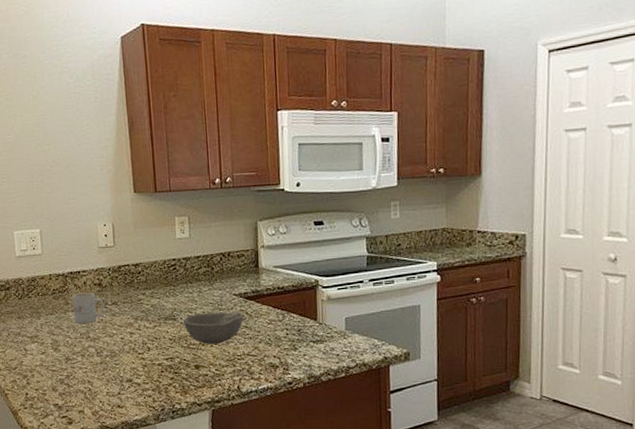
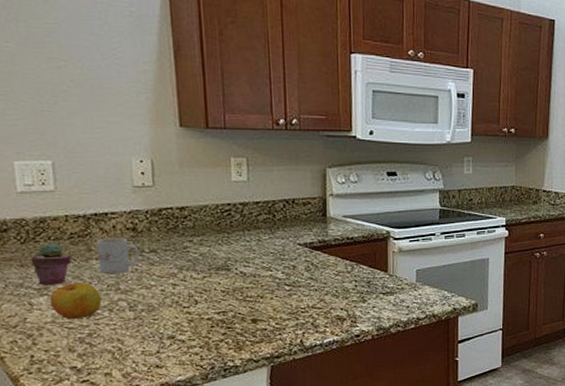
potted succulent: none [25,298,54,334] -> present [30,243,72,285]
apple: none [39,331,77,364] -> present [49,282,102,320]
bowl: present [182,311,244,345] -> none [238,262,309,298]

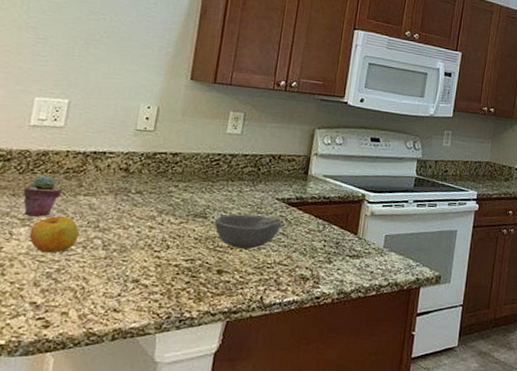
mug: present [97,238,140,274] -> none [84,175,127,211]
bowl: none [238,262,309,298] -> present [214,214,283,250]

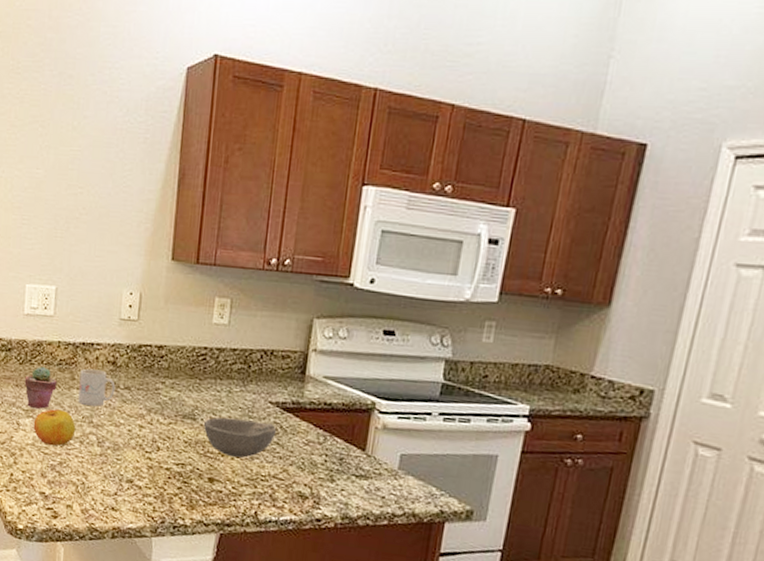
mug: none [84,175,127,211] -> present [78,368,116,407]

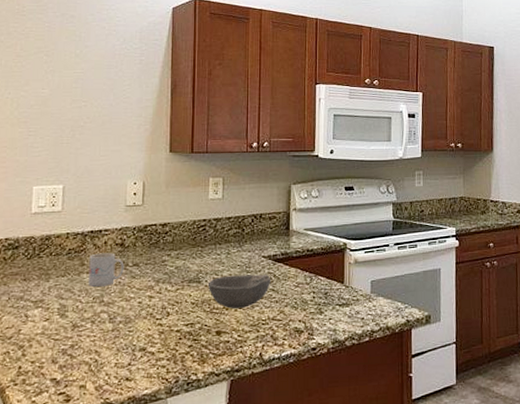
potted succulent: present [24,367,57,409] -> none [32,258,66,298]
apple: present [33,409,76,446] -> none [42,295,87,331]

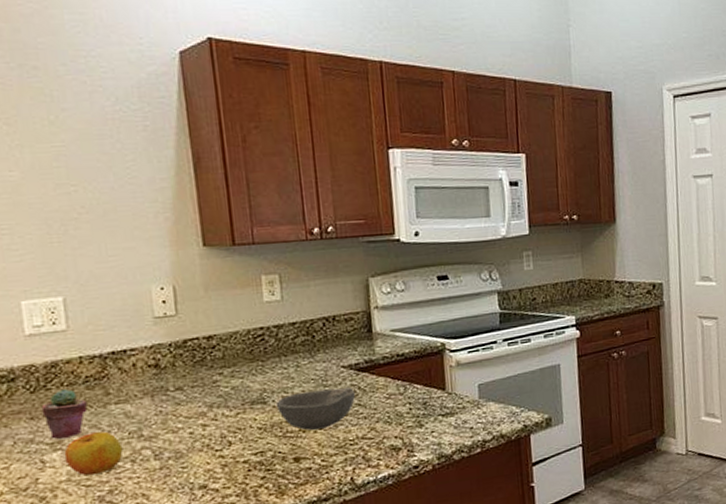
potted succulent: none [32,258,66,298] -> present [41,389,88,439]
apple: none [42,295,87,331] -> present [64,431,123,476]
mug: present [88,252,124,287] -> none [115,376,165,420]

